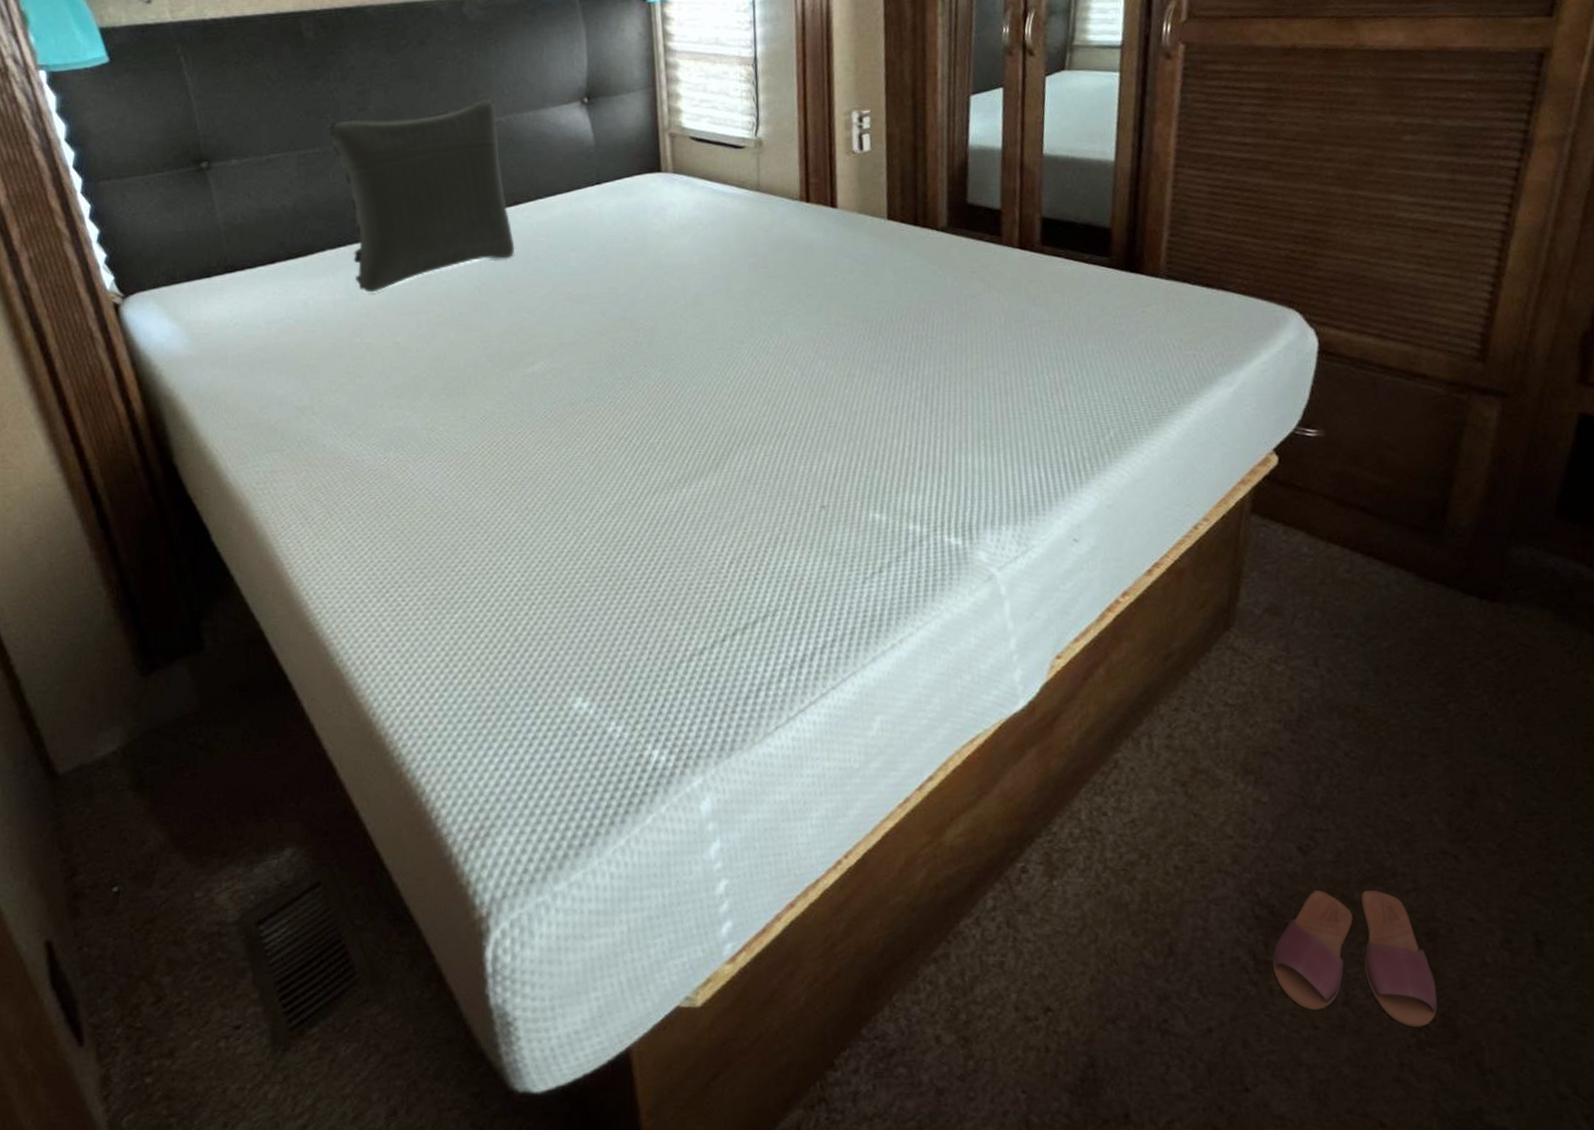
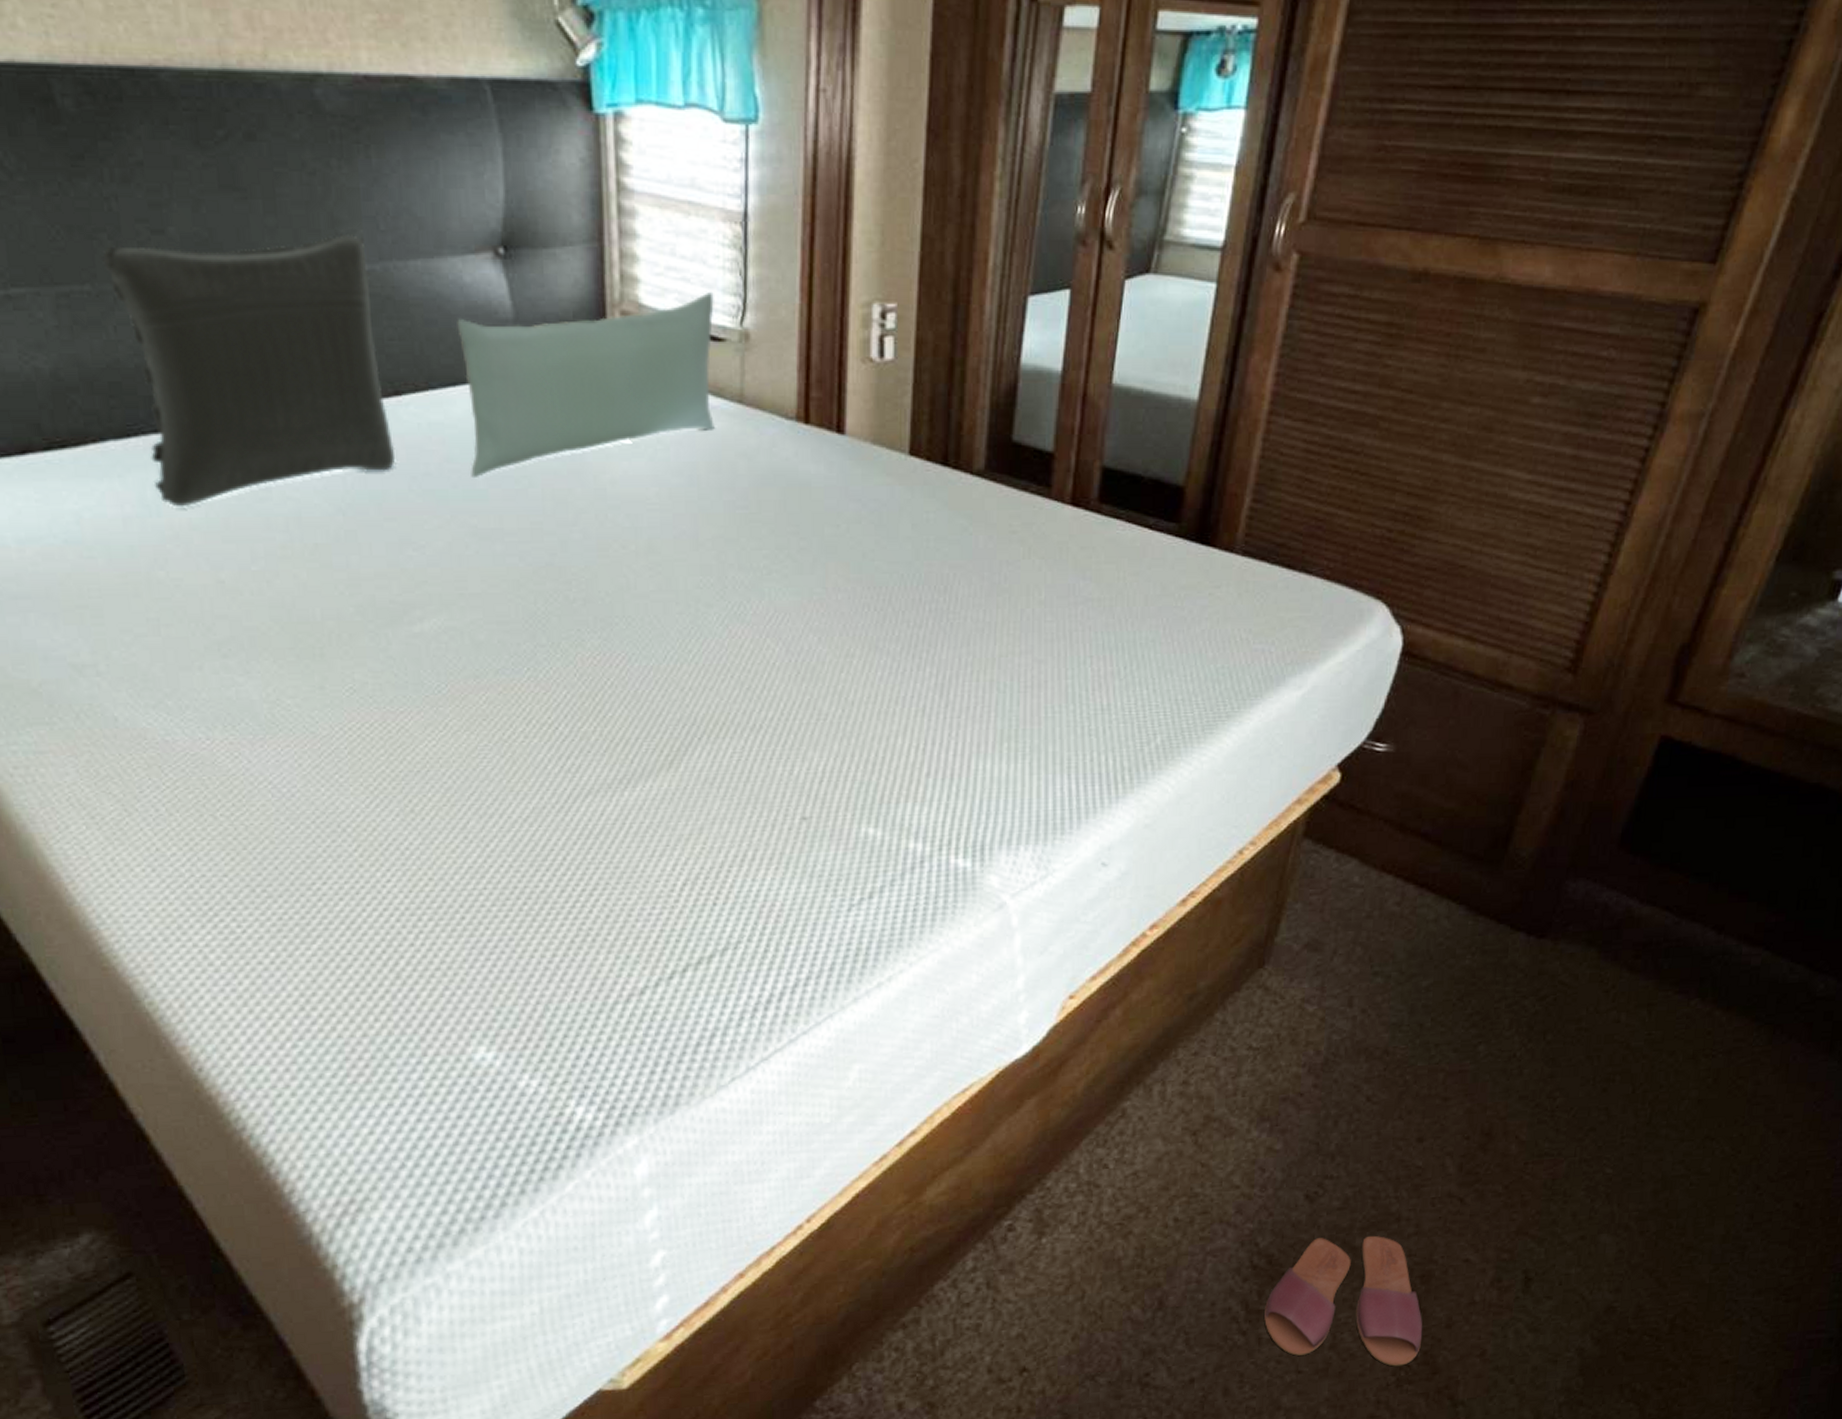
pillow: none [556,115,740,258] -> present [457,292,715,477]

